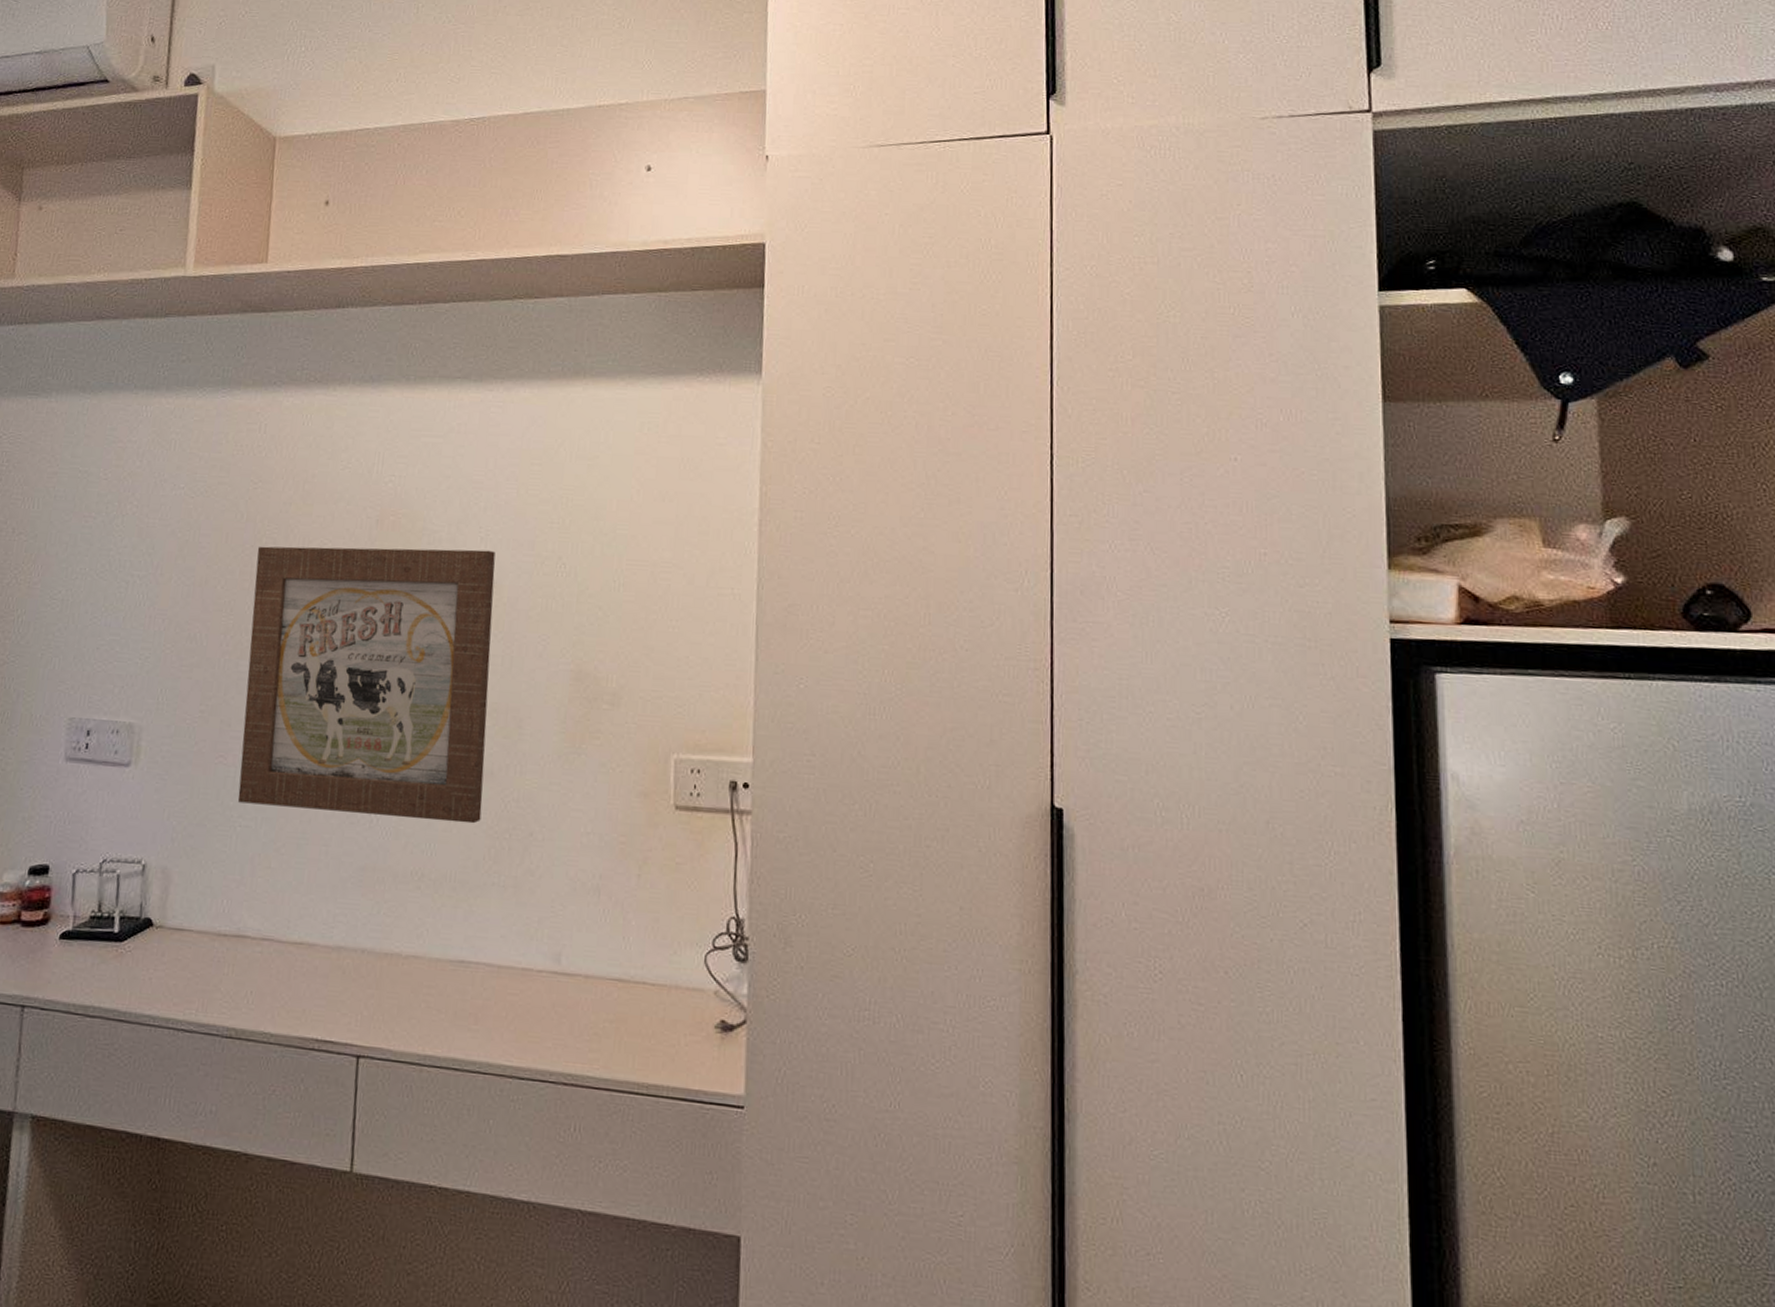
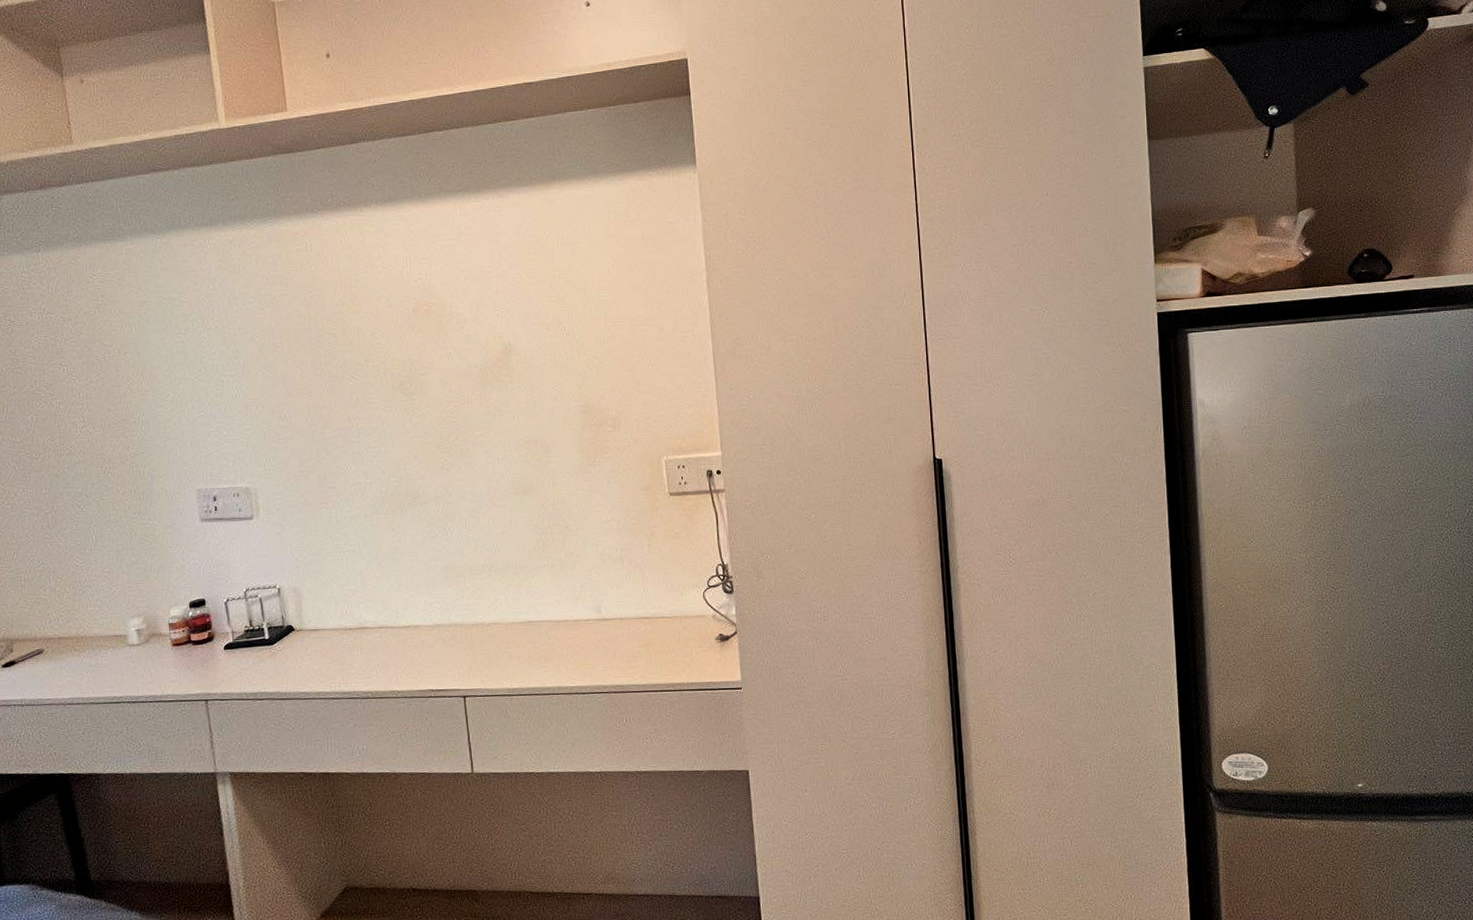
wall art: present [237,546,496,824] -> none [322,323,529,534]

